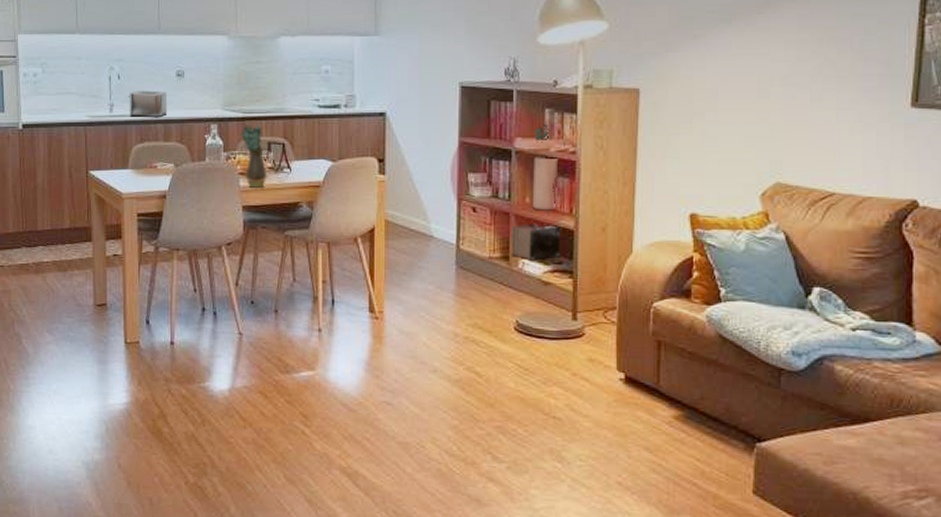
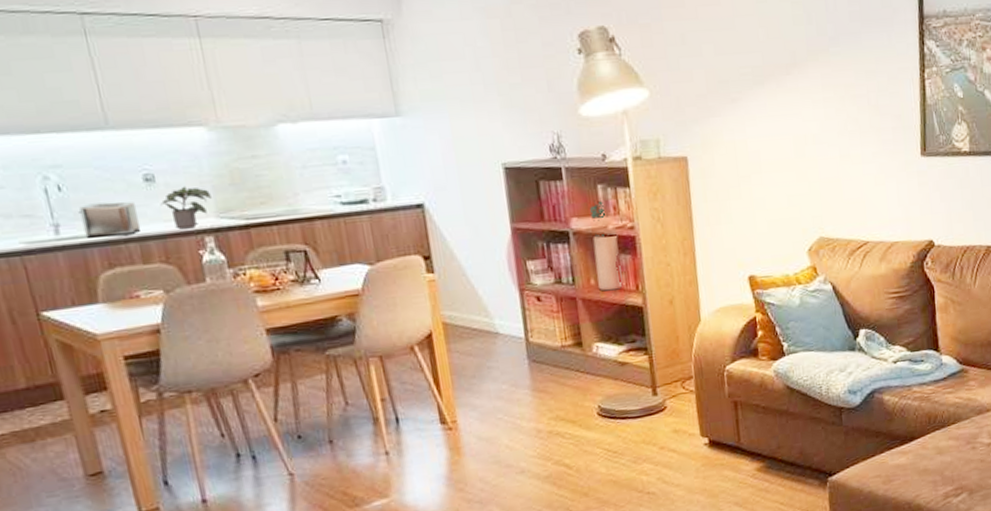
potted plant: none [184,82,221,118] -> present [160,186,211,231]
vase: present [240,122,267,188] -> none [247,229,292,307]
decorative box: present [511,223,563,261] -> none [580,304,634,344]

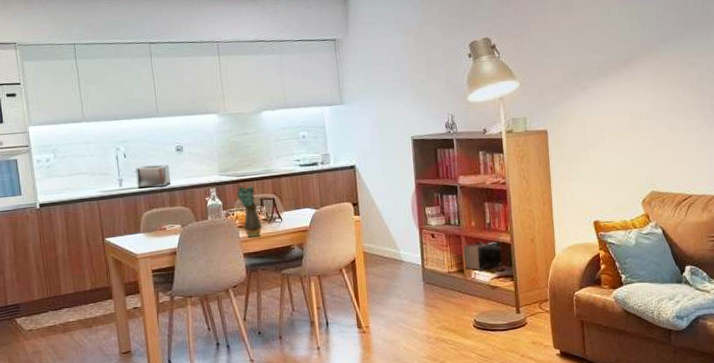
potted plant: present [160,186,211,231] -> none [184,154,216,184]
vase: none [247,229,292,307] -> present [236,183,263,238]
decorative box: none [580,304,634,344] -> present [463,241,503,271]
vase: present [590,198,623,292] -> none [473,161,496,231]

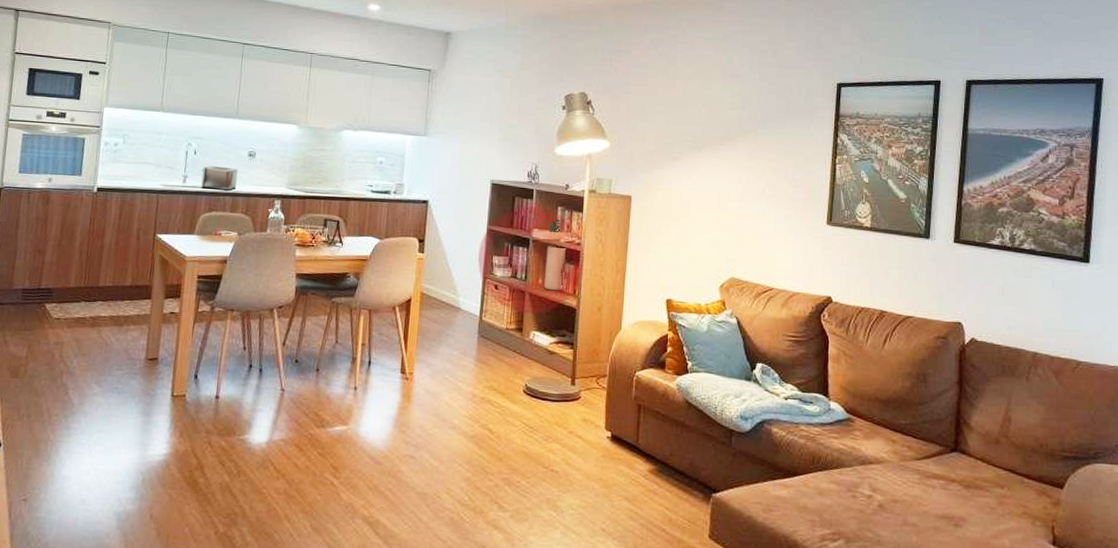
vase: present [236,183,263,238] -> none [300,200,322,258]
decorative box: present [463,241,503,271] -> none [524,301,567,333]
vase: none [473,161,496,231] -> present [543,217,567,291]

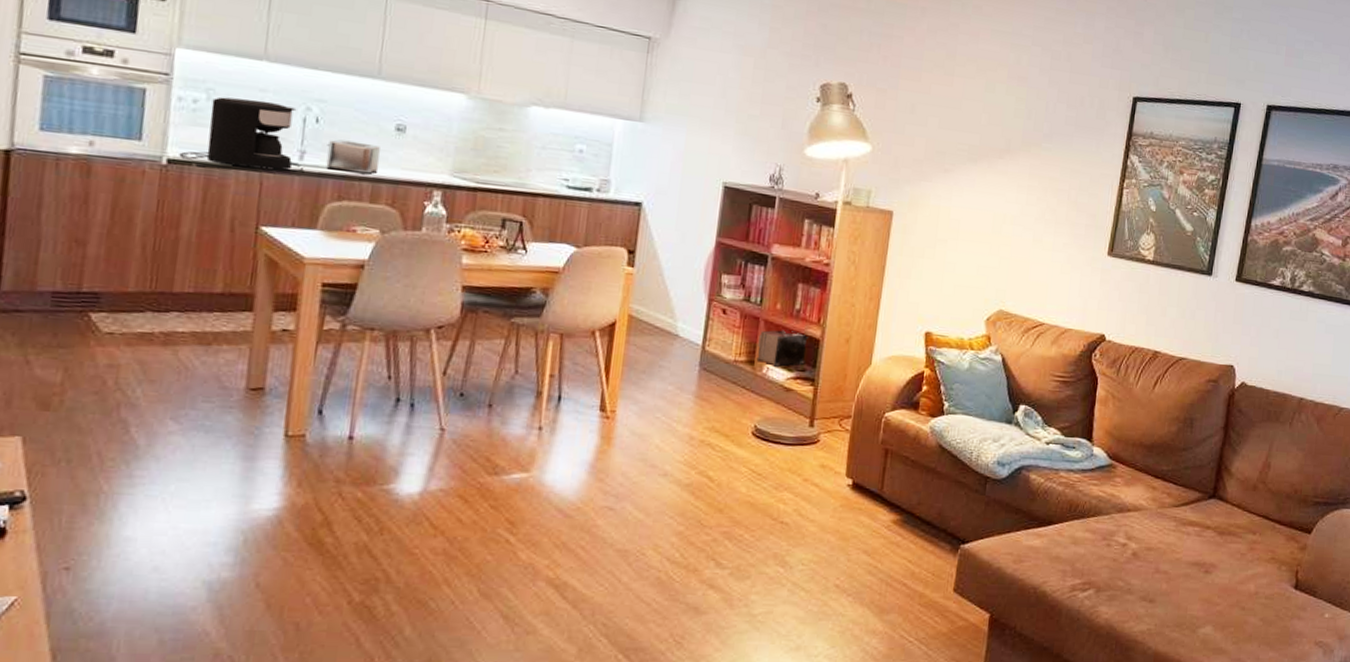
coffee maker: none [105,140,187,193] -> present [179,97,305,173]
decorative box: none [524,301,567,333] -> present [756,330,810,367]
vase: present [543,217,567,291] -> none [782,231,813,319]

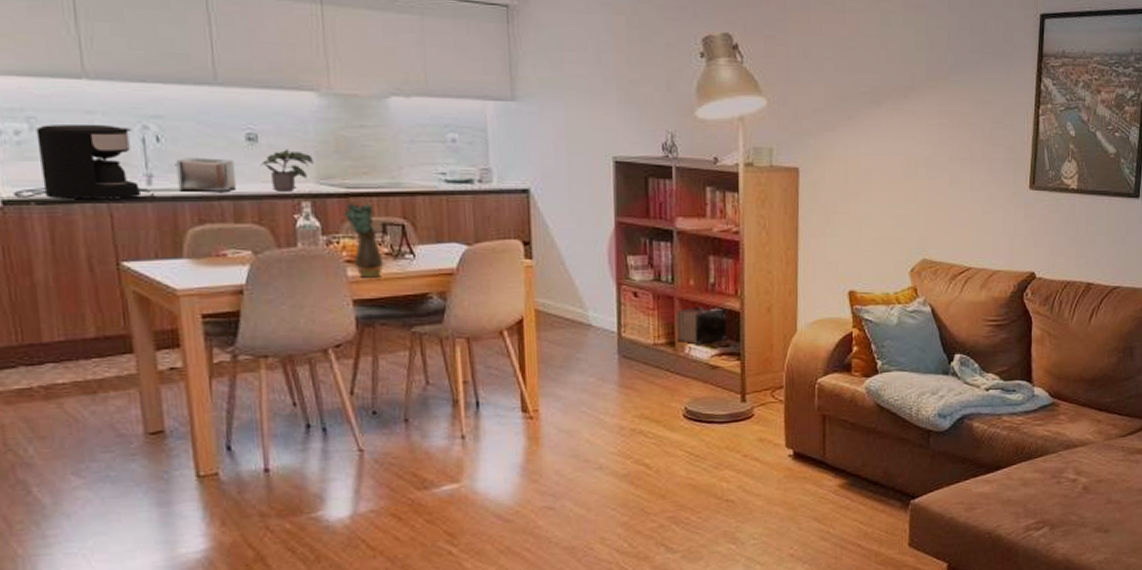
potted plant: none [403,141,452,182] -> present [260,148,313,193]
vase: none [469,192,498,268] -> present [344,198,384,278]

